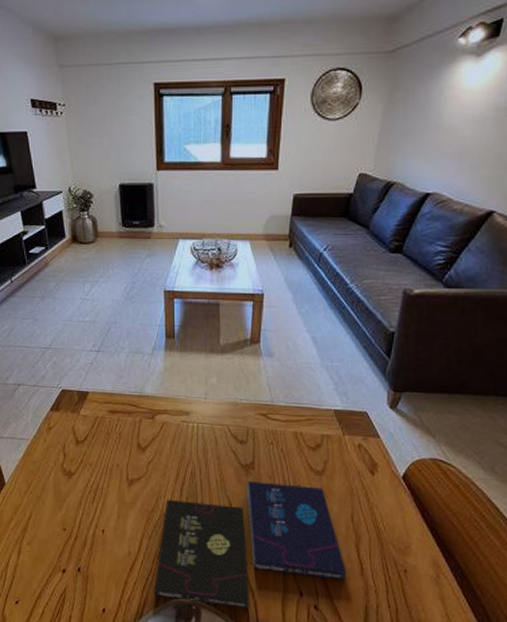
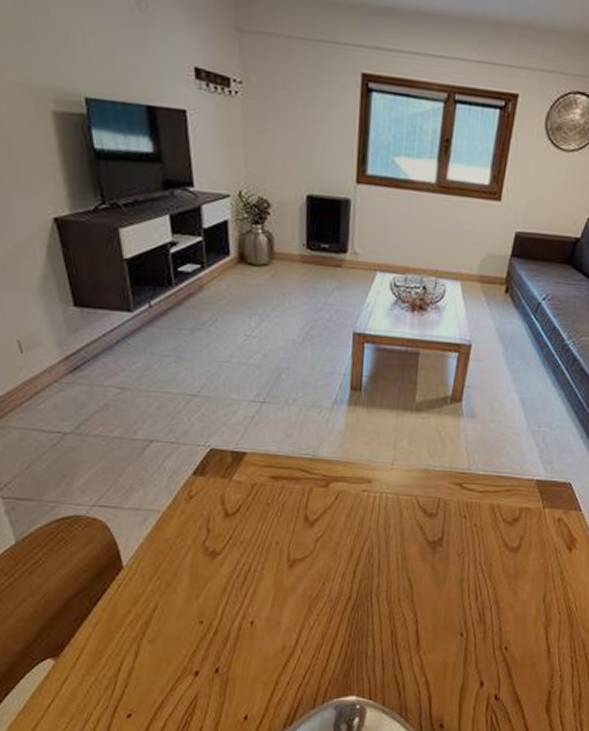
music album box set: present [154,480,347,609] -> none [311,559,533,704]

